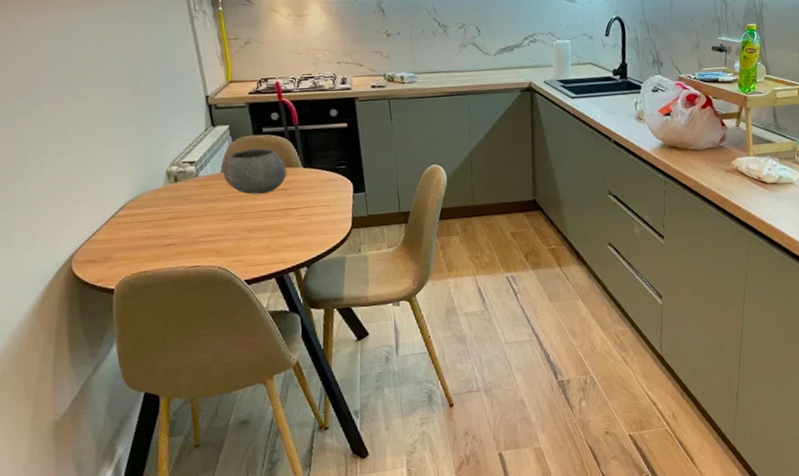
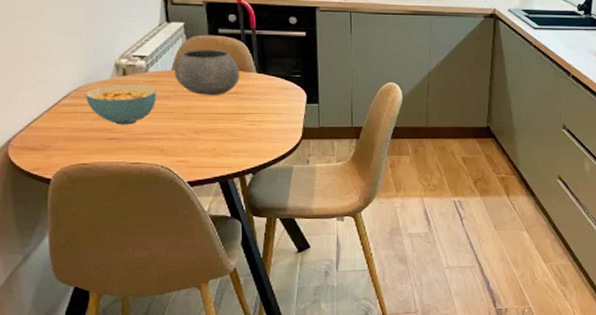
cereal bowl: none [140,189,209,231] -> present [84,84,157,125]

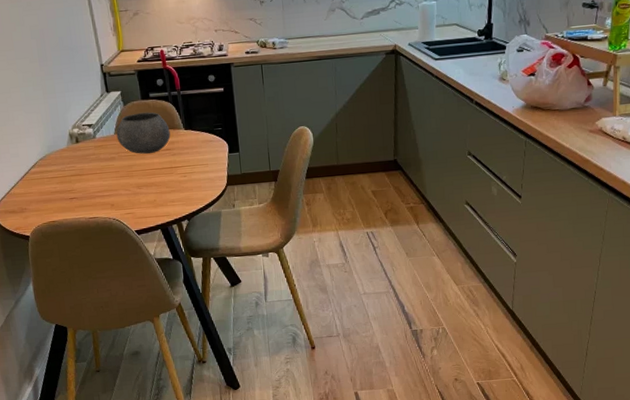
cereal bowl: present [84,84,157,125] -> none [48,149,105,186]

